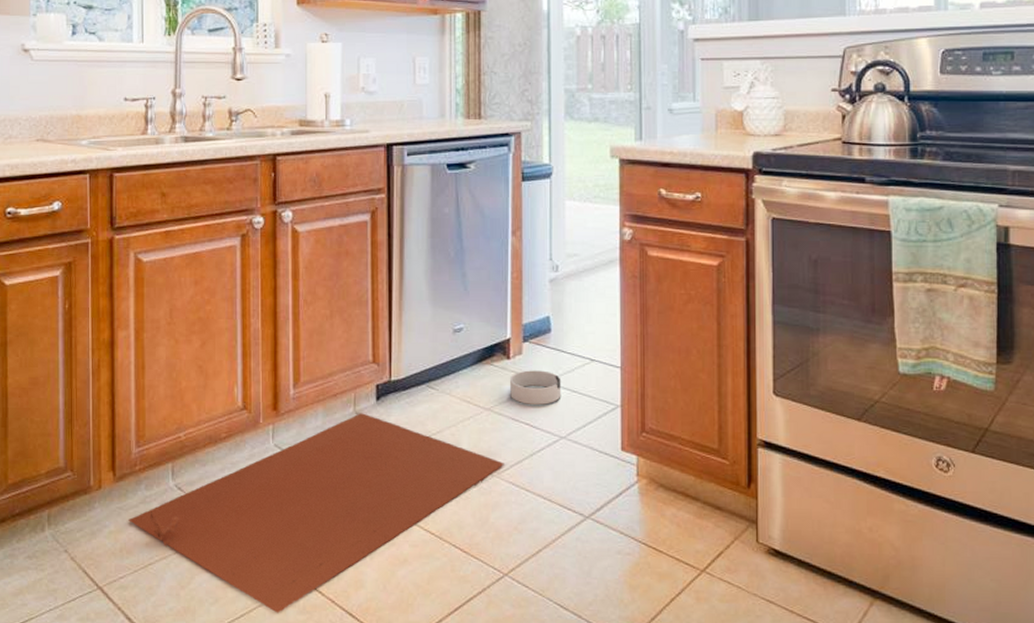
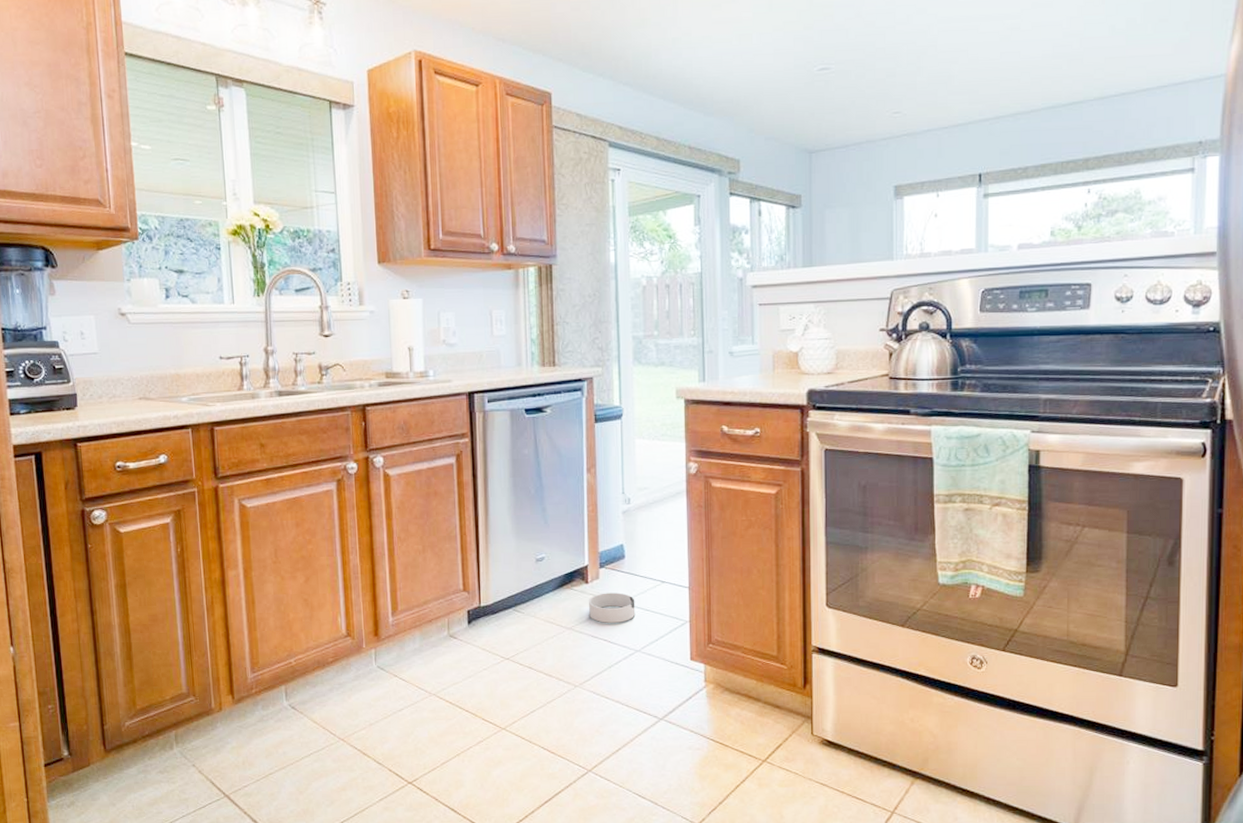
door mat: present [128,413,504,613] -> none [248,636,586,811]

